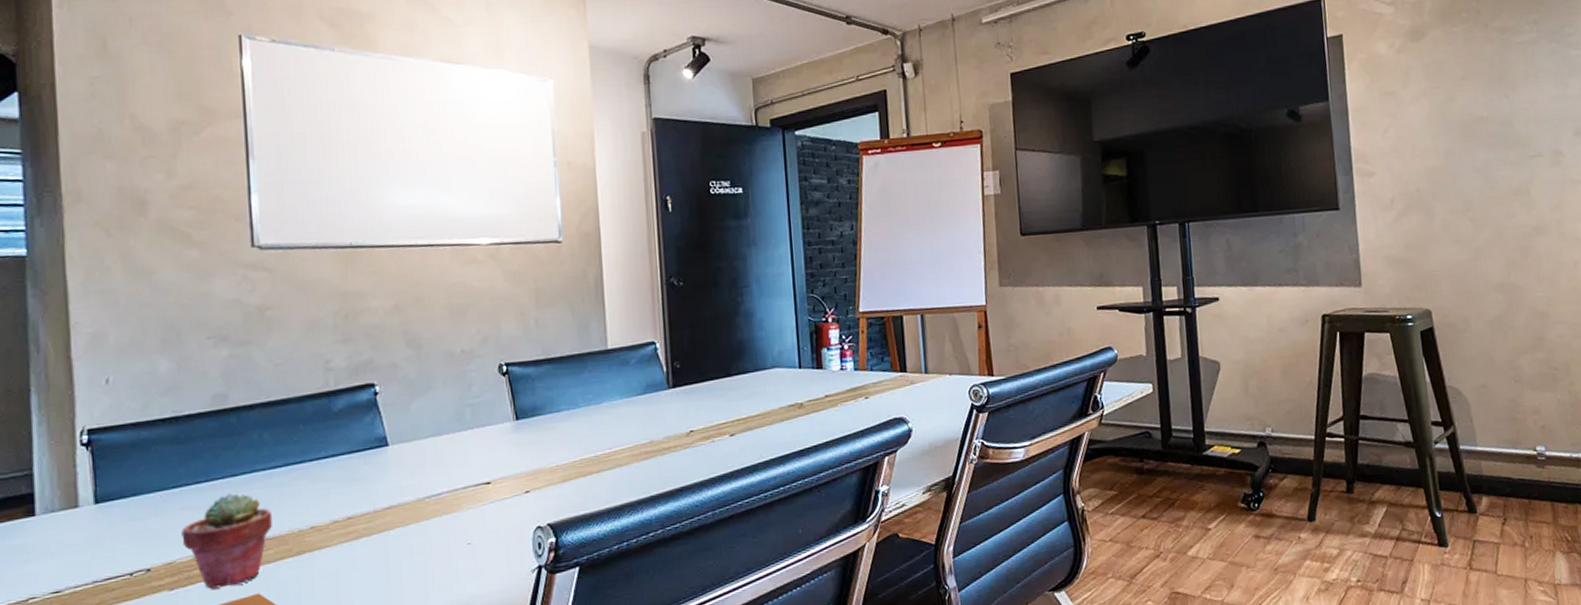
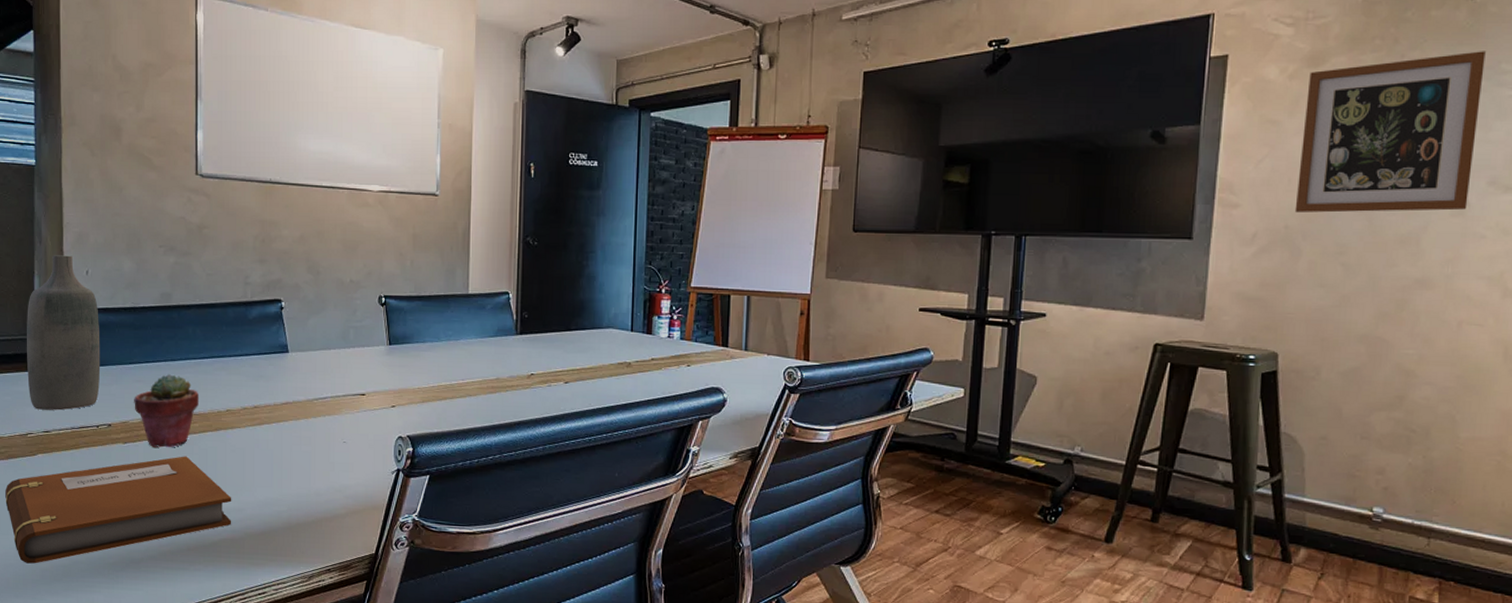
bottle: none [21,362,132,565] -> present [27,255,101,411]
wall art: none [1413,17,1562,175] -> present [1294,51,1486,213]

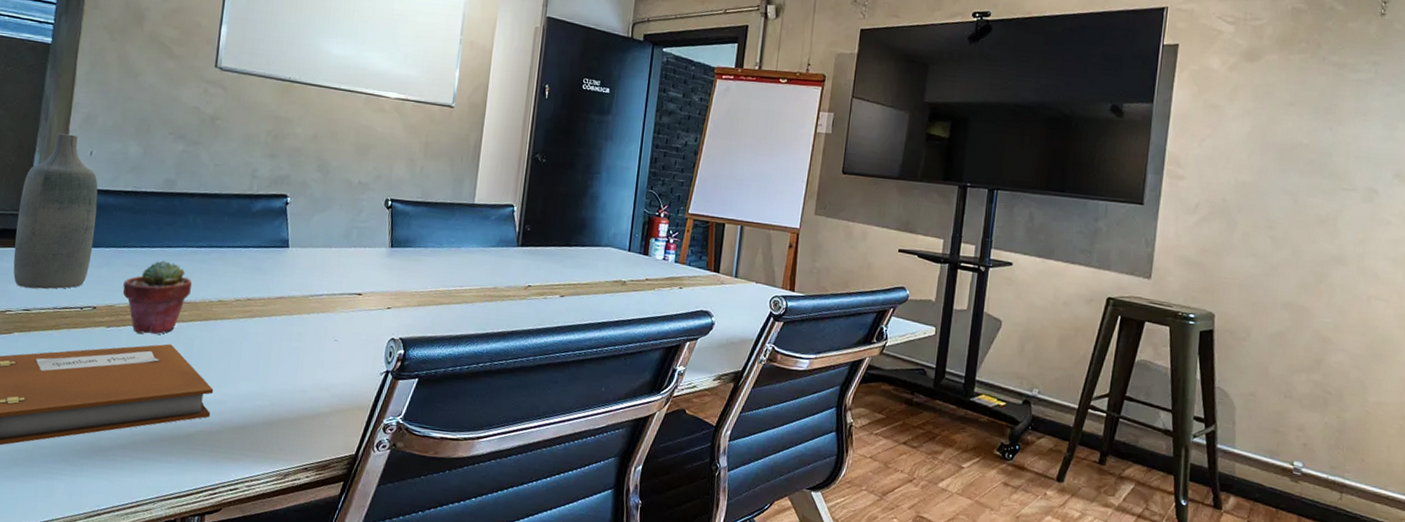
wall art: present [1294,51,1486,213] -> none [1231,60,1392,197]

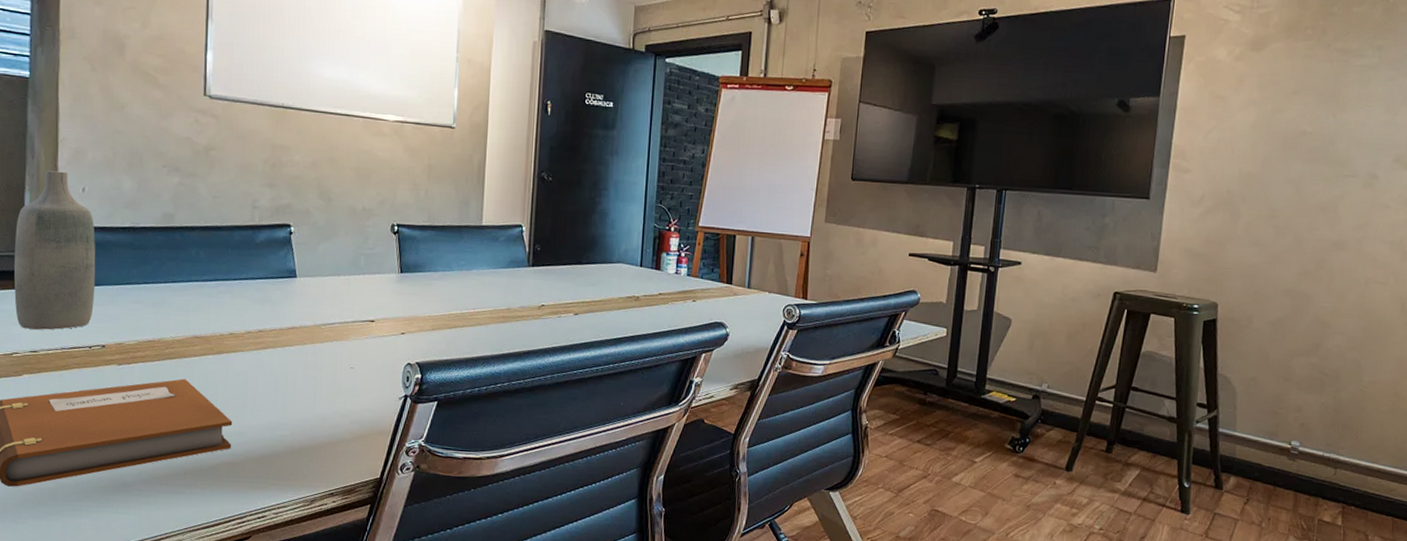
potted succulent: present [122,260,192,335] -> none [130,296,200,370]

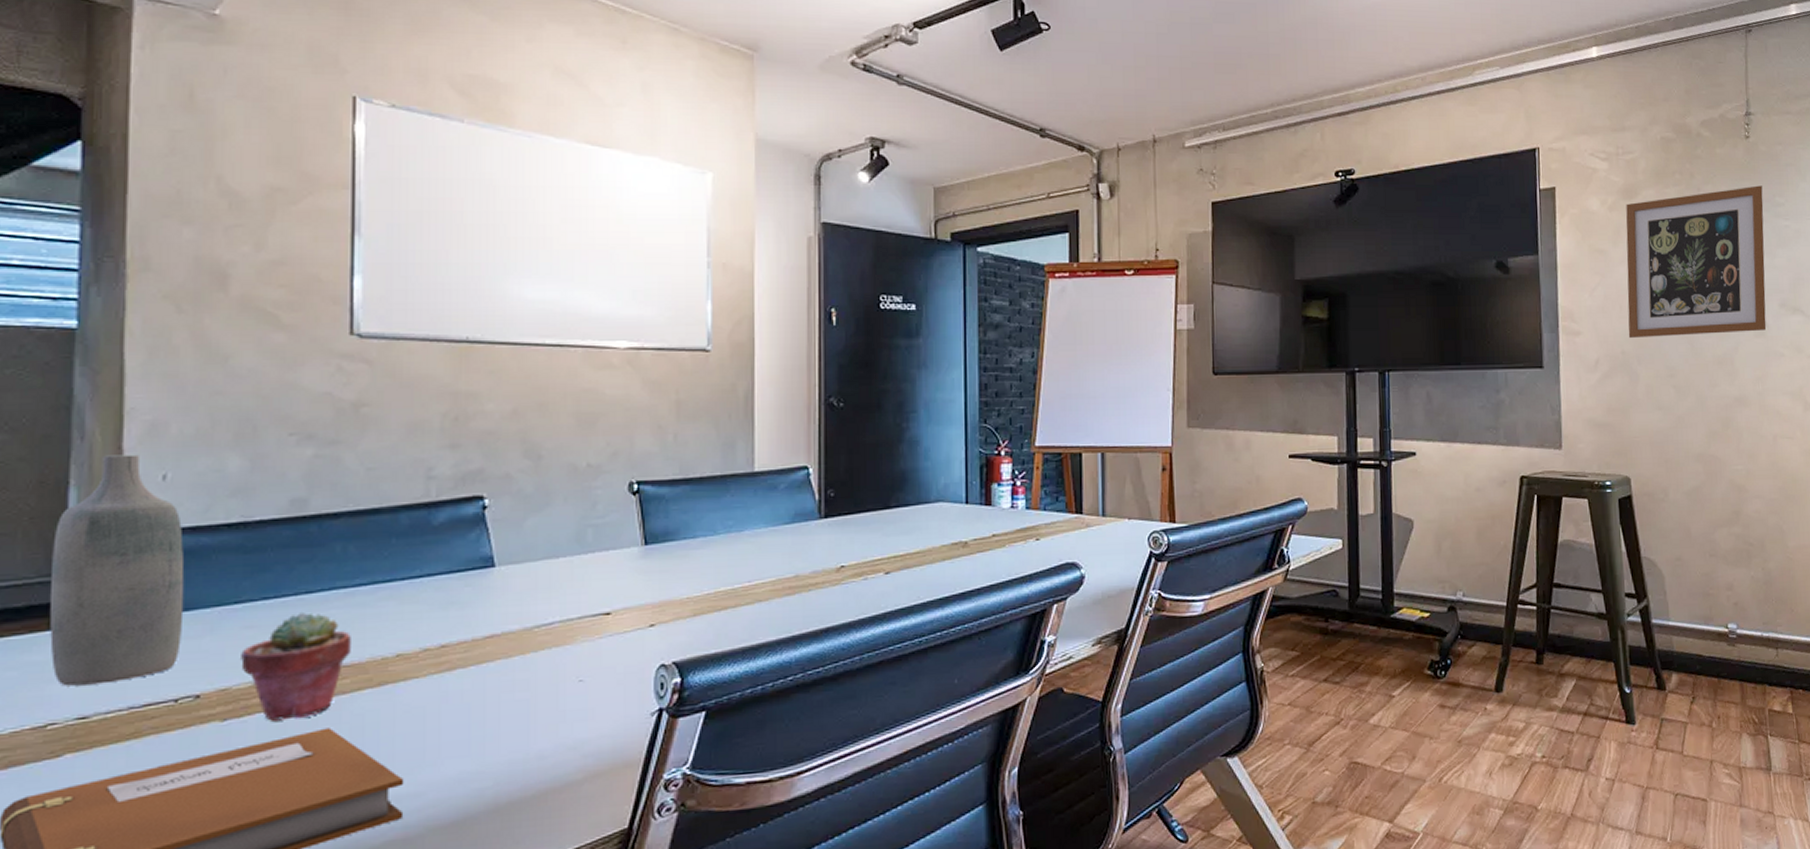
potted succulent: none [130,296,200,370] -> present [241,612,351,721]
wall art: none [1236,45,1396,183] -> present [1626,185,1767,338]

